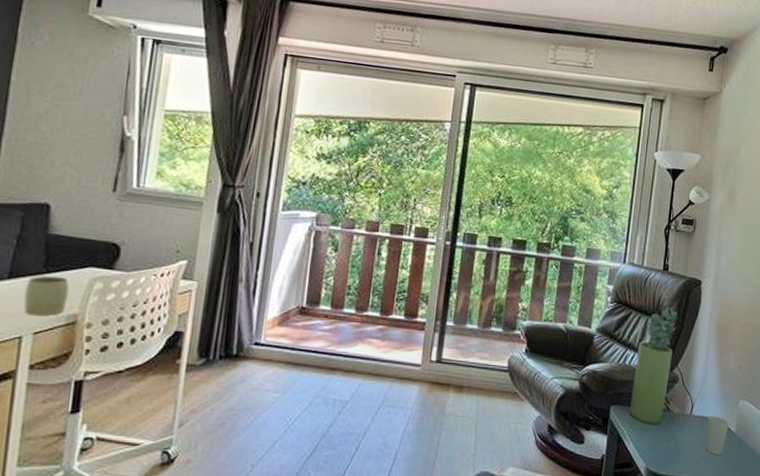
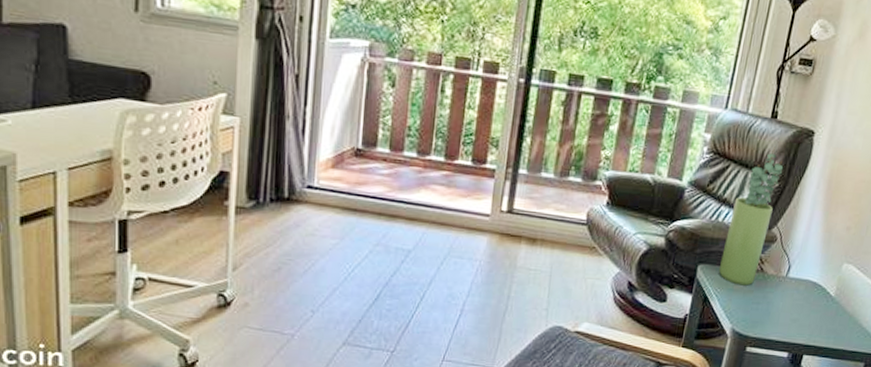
mug: present [24,275,70,316] -> none [52,106,100,151]
cup: present [706,416,730,456] -> none [799,278,829,320]

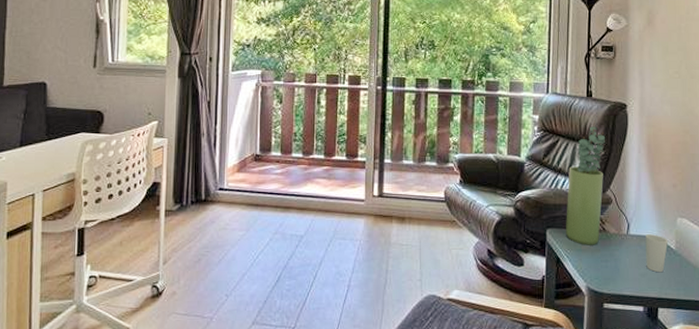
cup: none [799,278,829,320] -> present [645,234,669,273]

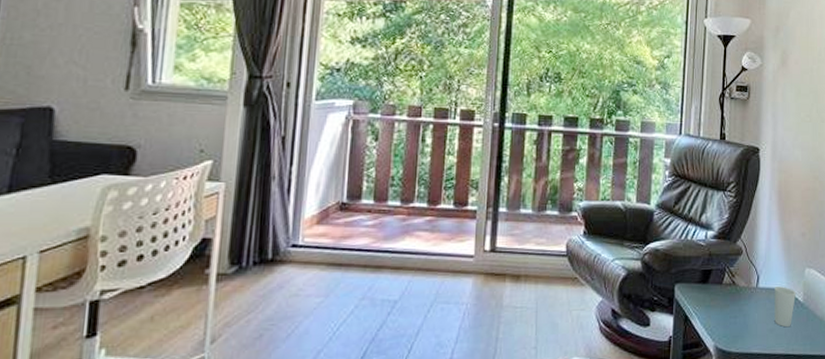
vase: present [565,120,606,245] -> none [694,165,738,301]

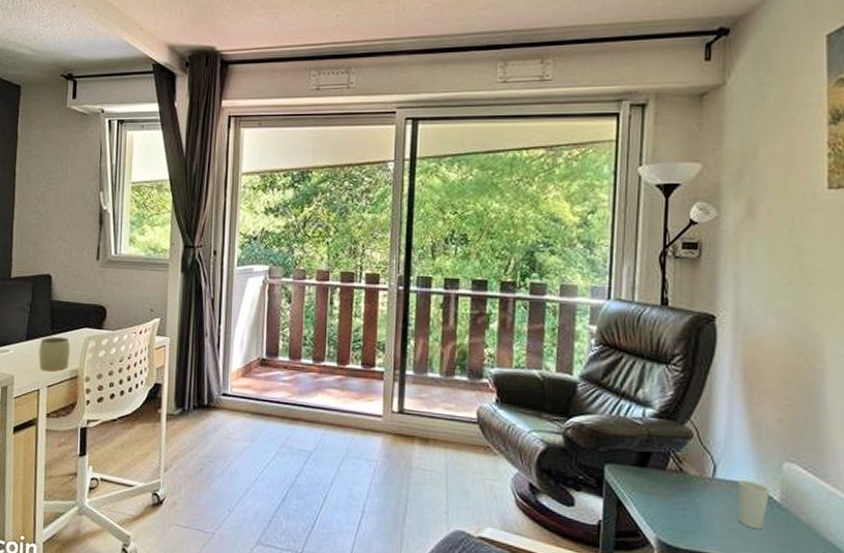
mug: none [27,186,80,232] -> present [38,336,71,372]

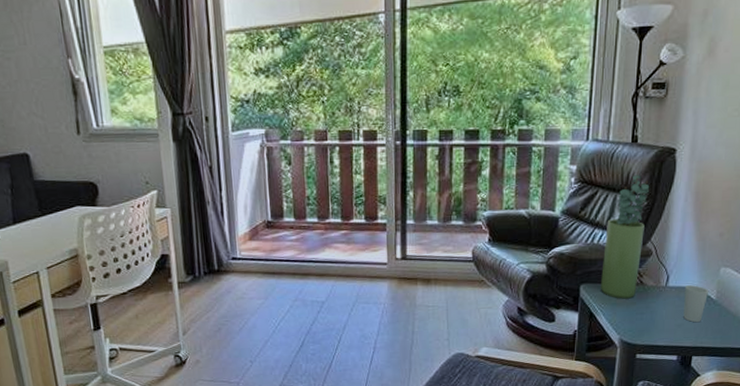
mug: present [38,336,71,372] -> none [29,217,66,253]
vase: none [629,334,686,489] -> present [600,168,650,299]

